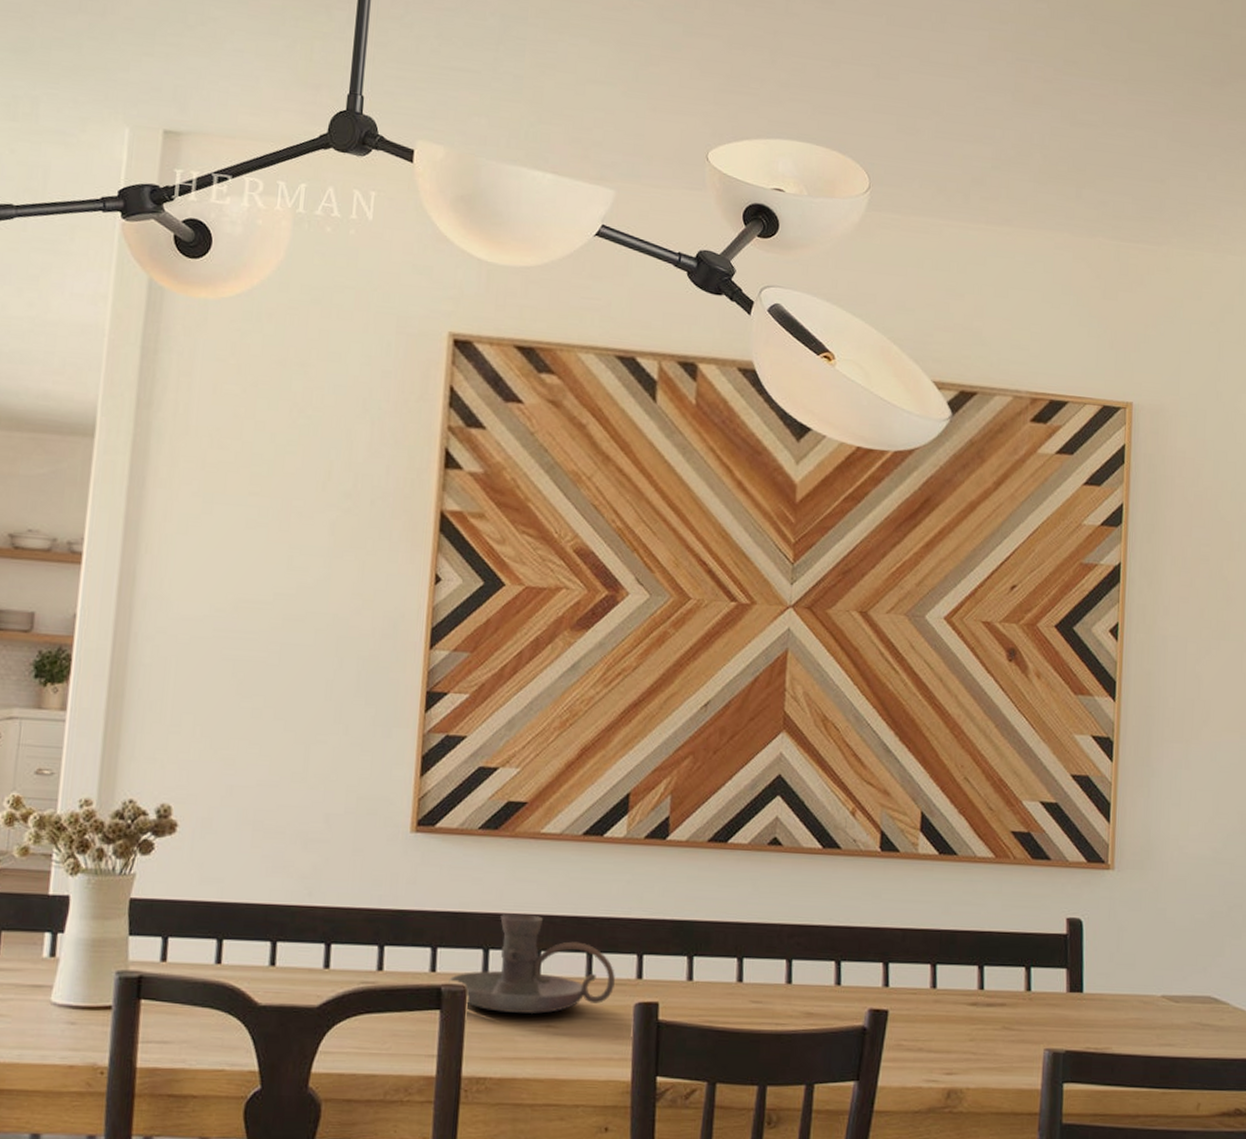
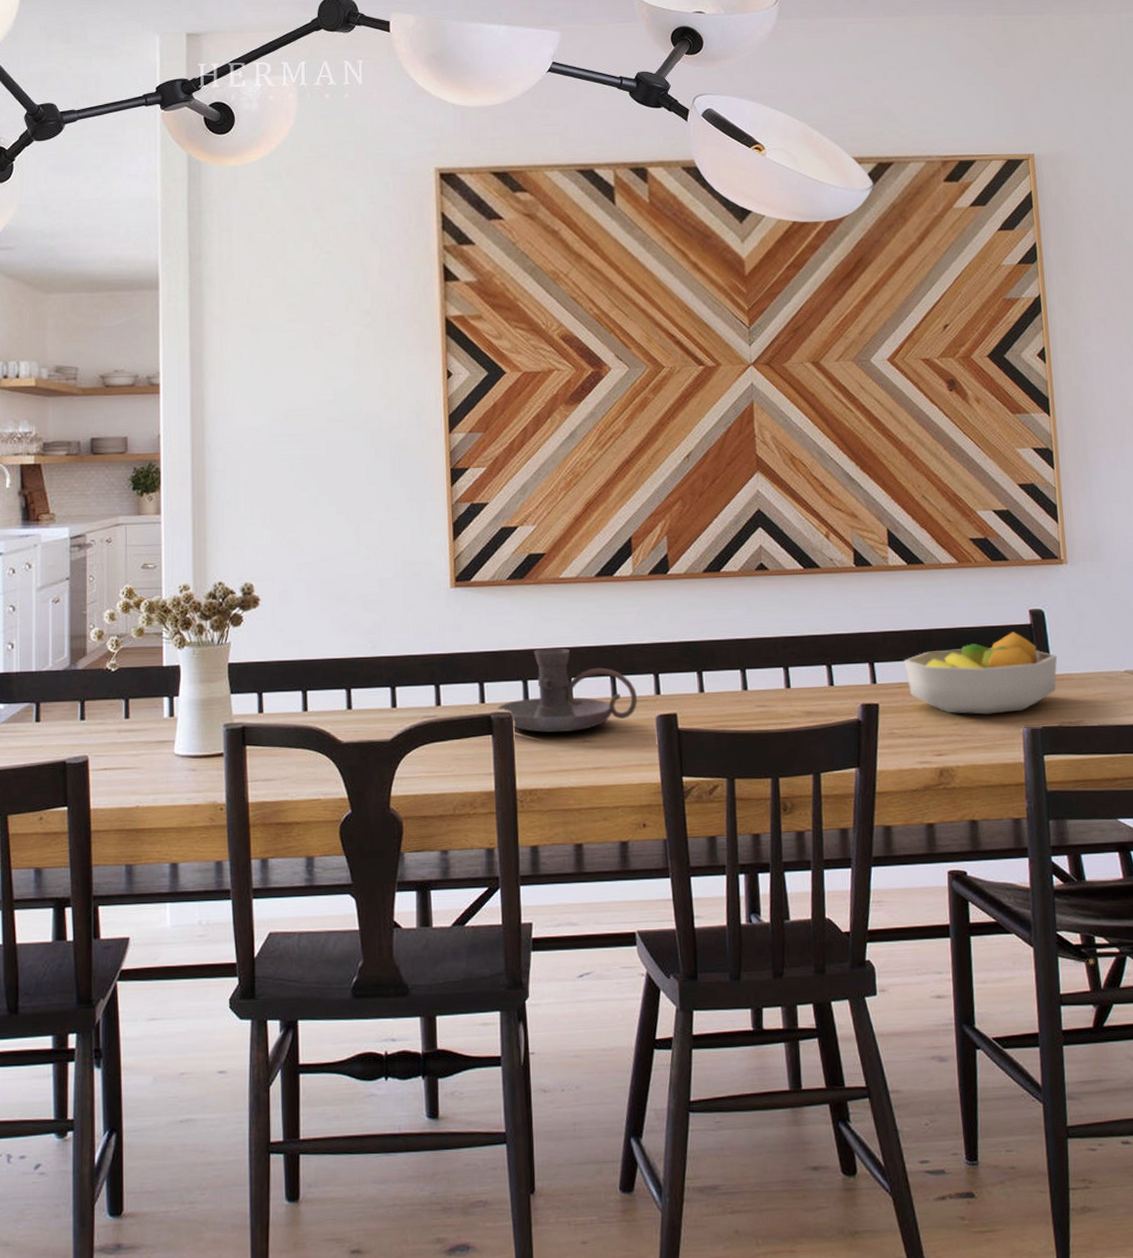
fruit bowl: none [922,941,1091,1032] -> present [904,632,1058,715]

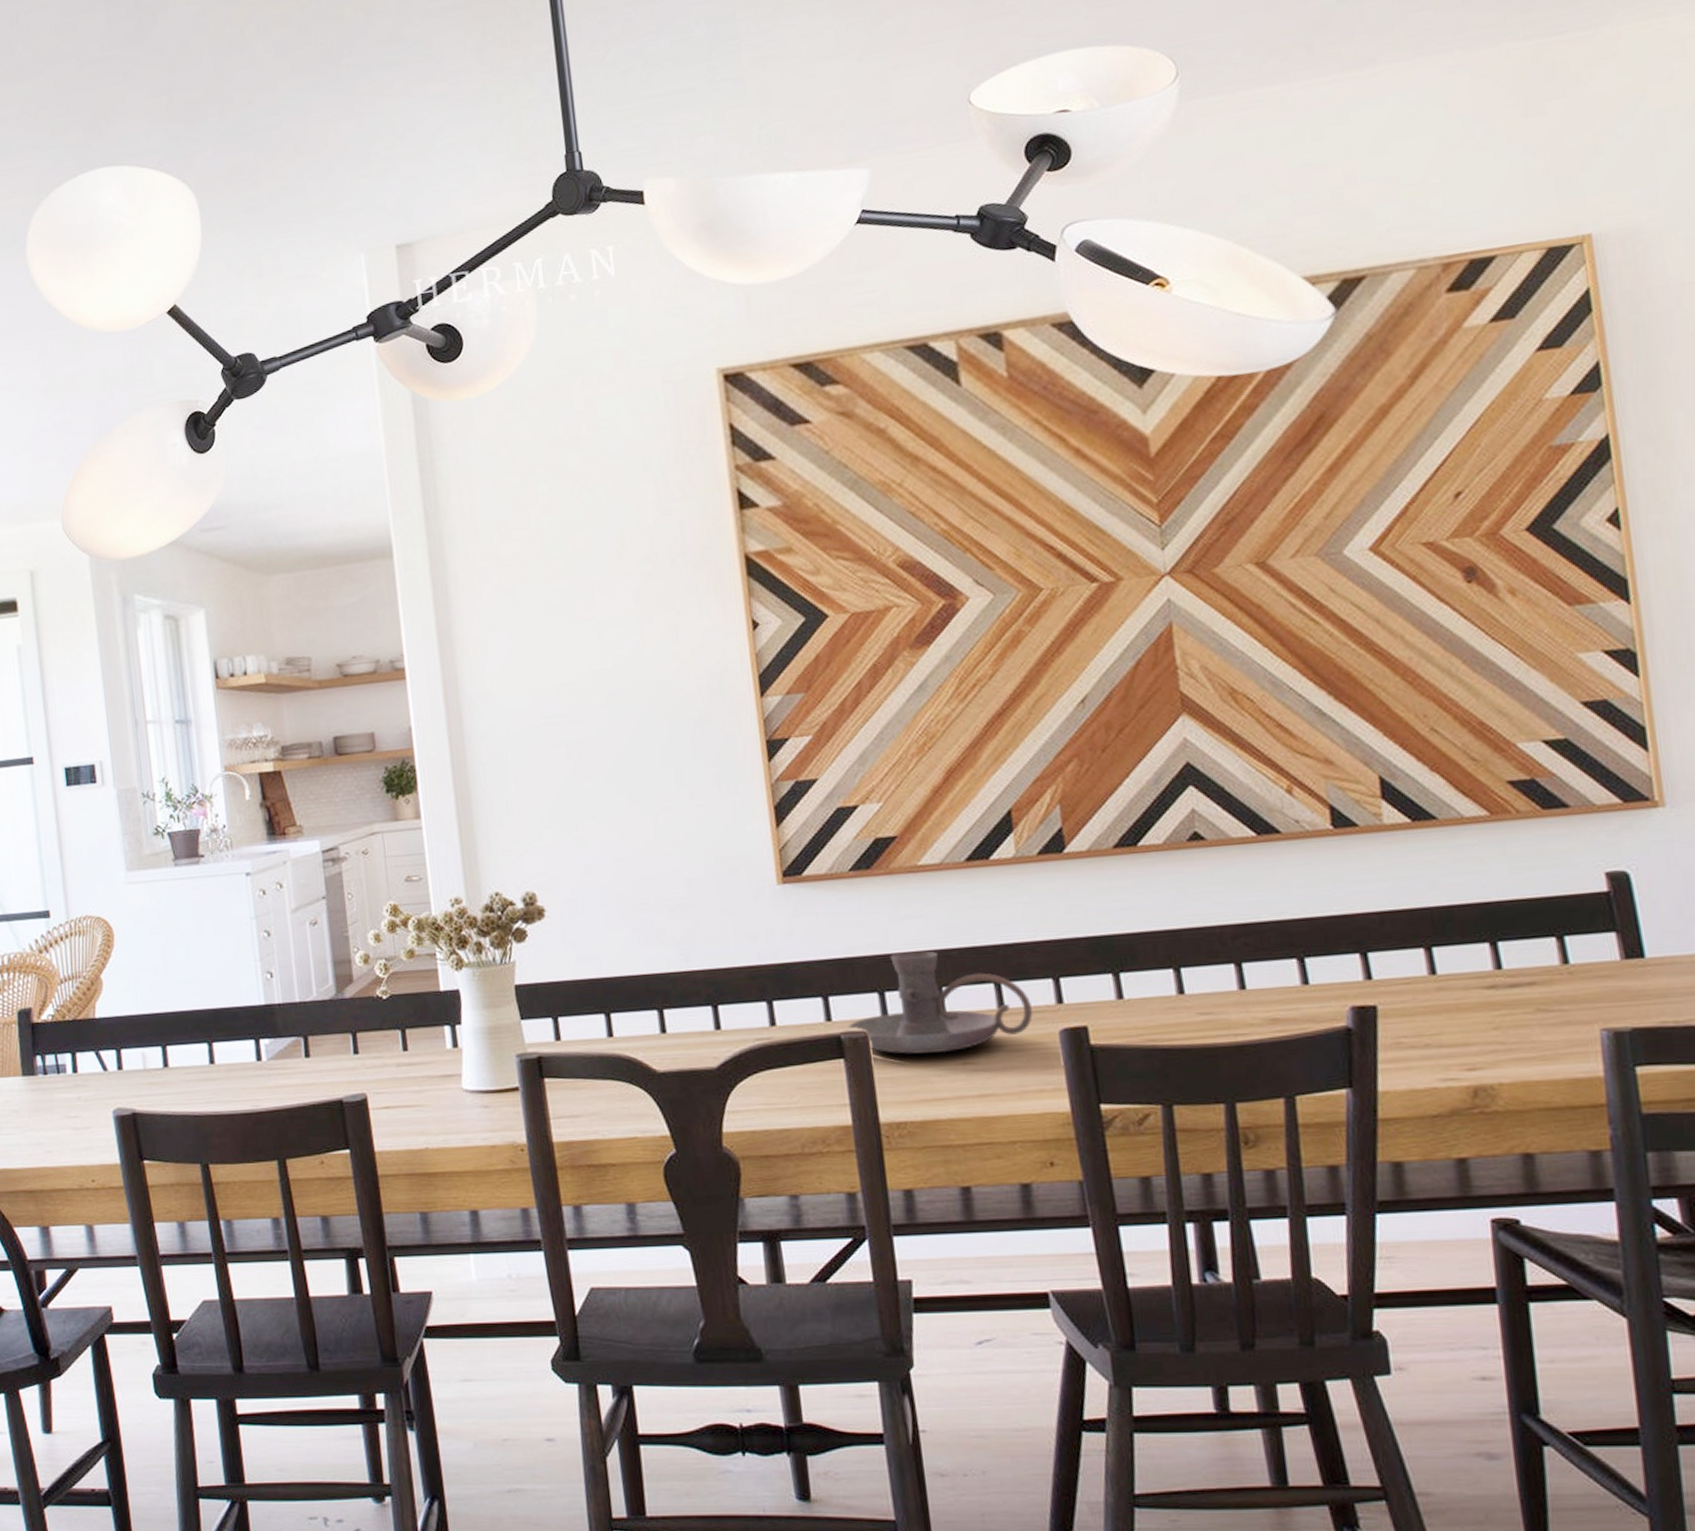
fruit bowl: present [904,632,1058,715] -> none [1412,903,1654,1015]

